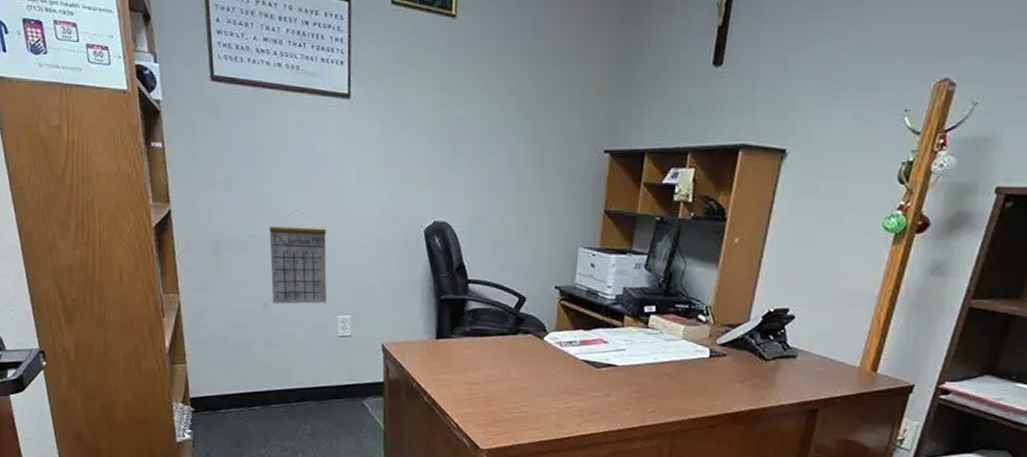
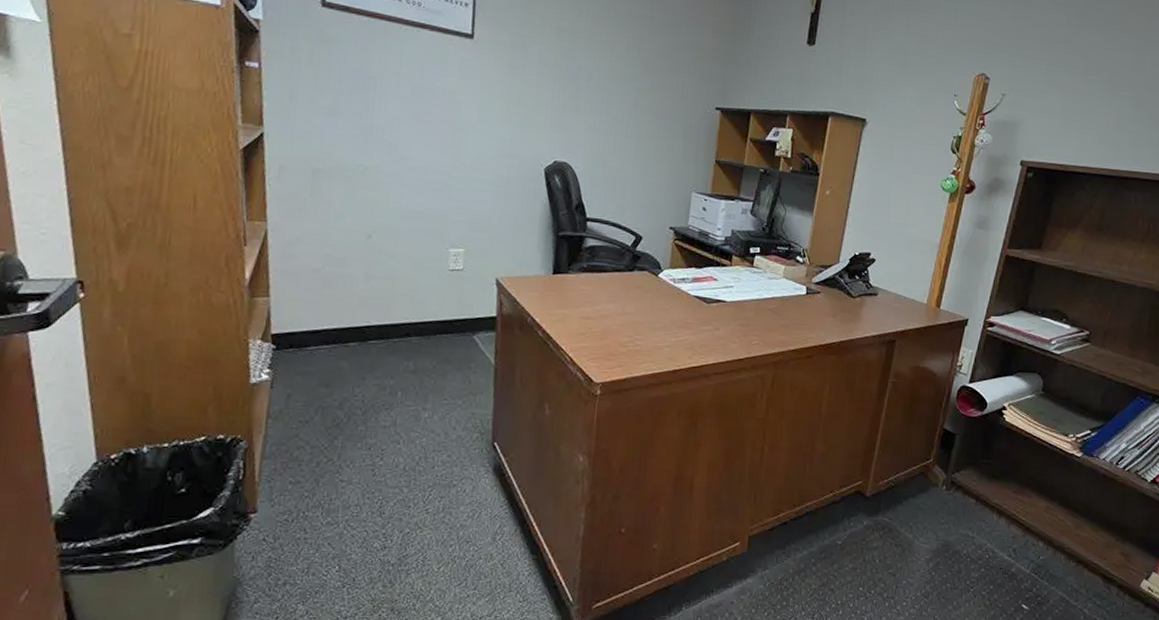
calendar: present [269,211,327,304] -> none [377,142,443,237]

